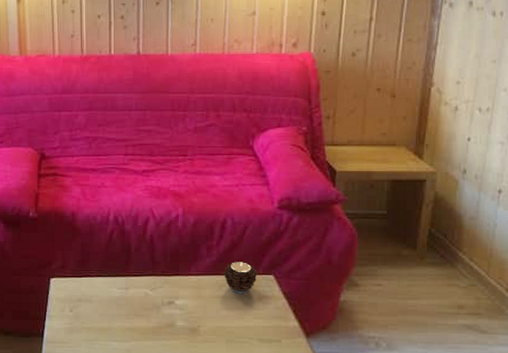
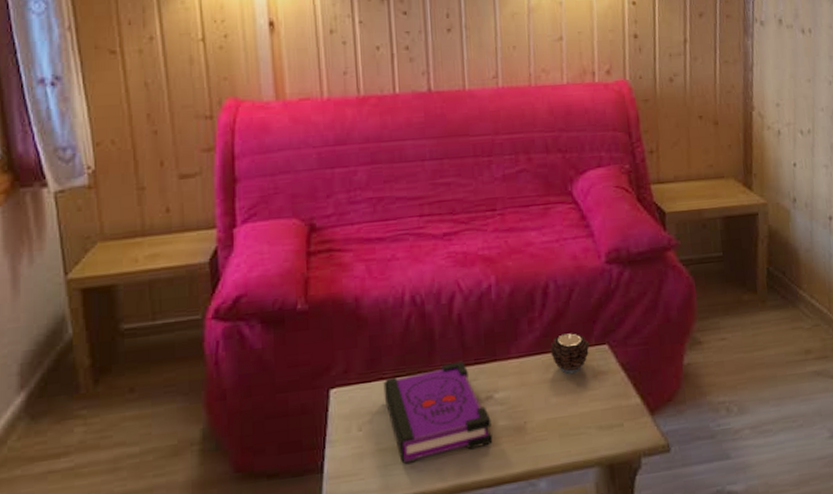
board game: none [90,271,172,342] -> present [383,361,493,465]

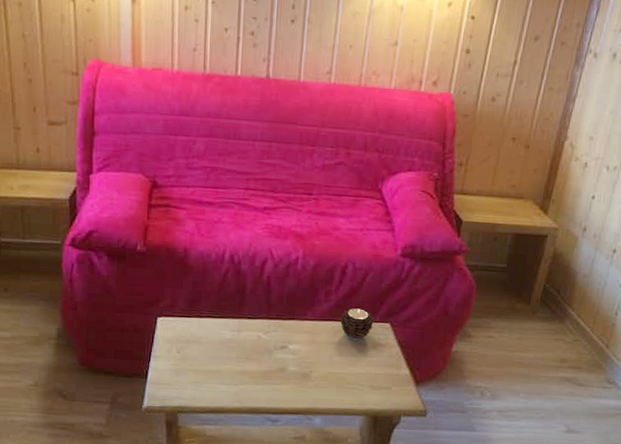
board game: present [383,361,493,465] -> none [200,314,284,385]

